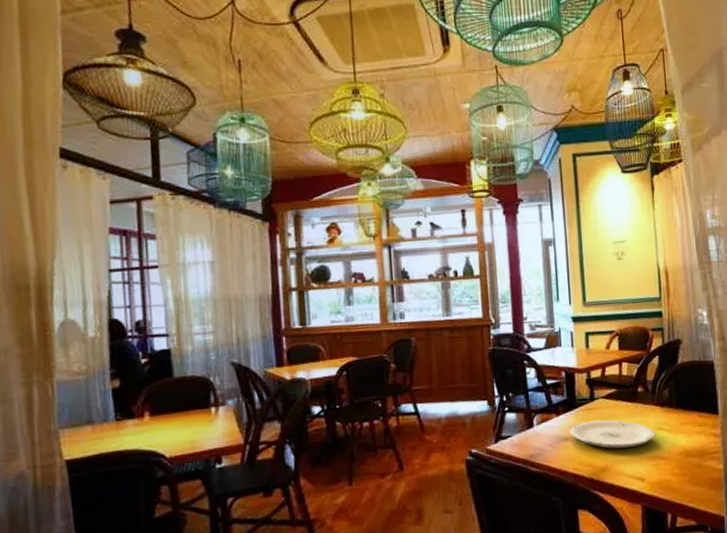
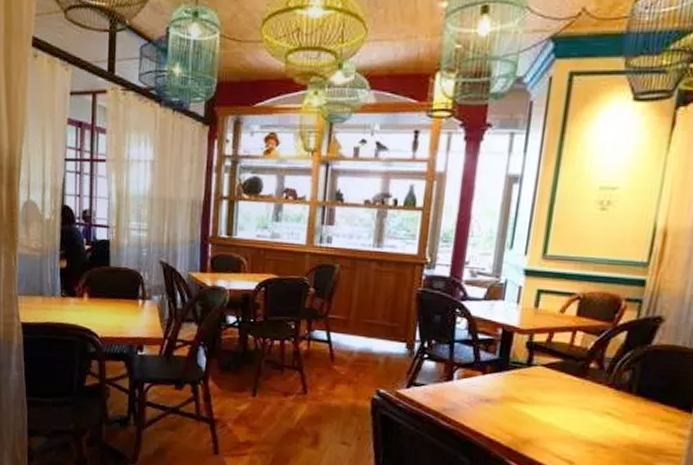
plate: present [570,420,656,449] -> none [494,387,601,427]

